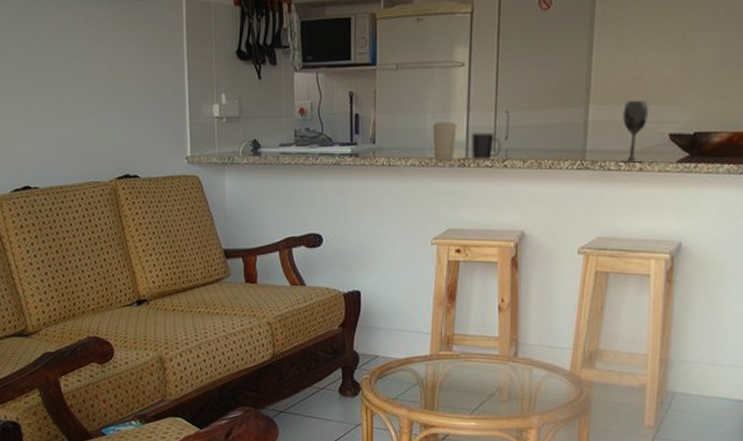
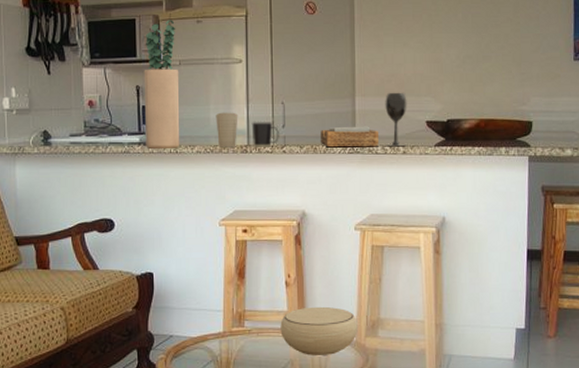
vase: none [357,11,396,162] -> present [144,13,180,150]
bowl: none [490,334,574,385] -> present [280,306,358,355]
napkin holder: none [545,139,614,163] -> present [320,126,380,148]

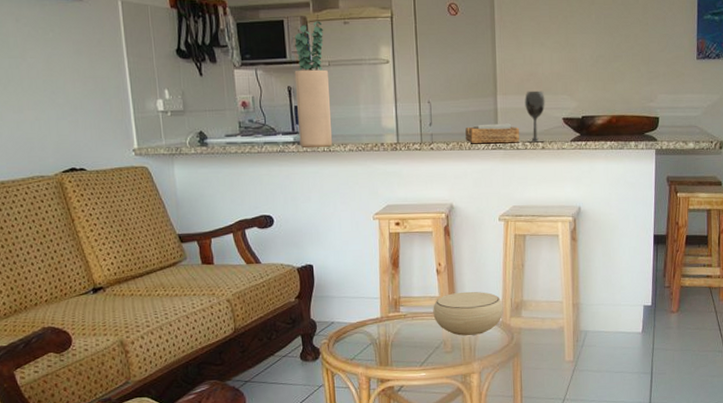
cup: present [216,112,238,149] -> none [366,111,388,147]
mug: present [251,121,279,148] -> none [400,119,427,146]

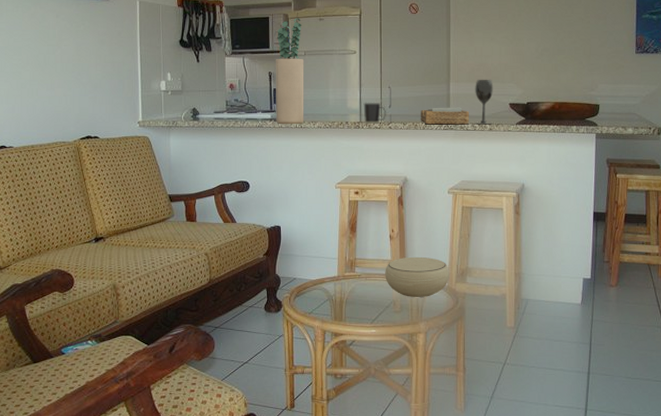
mug: none [400,119,427,146] -> present [363,102,386,125]

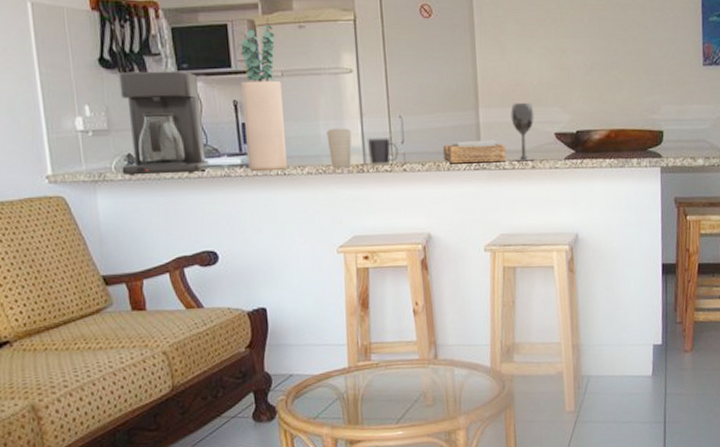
coffee maker: none [188,50,249,124] -> present [119,70,210,176]
cup: none [334,94,353,125] -> present [326,128,352,169]
bowl: present [385,256,449,297] -> none [410,334,493,386]

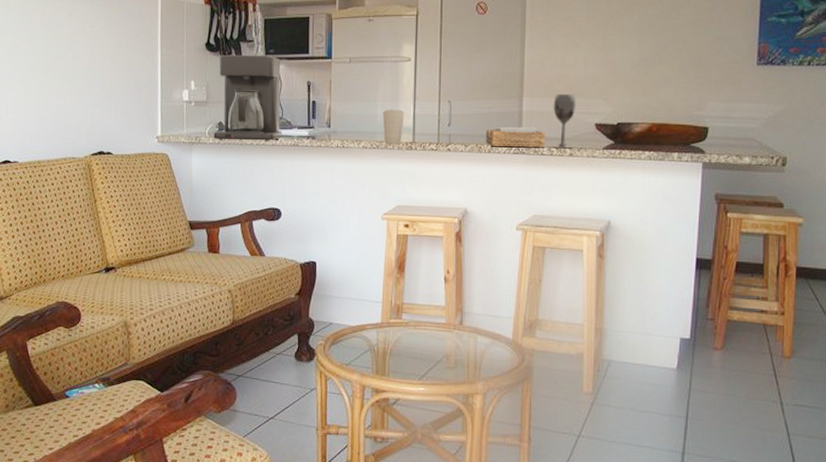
vase: present [241,18,288,172] -> none [314,12,349,144]
mug: present [367,137,399,167] -> none [417,118,445,146]

